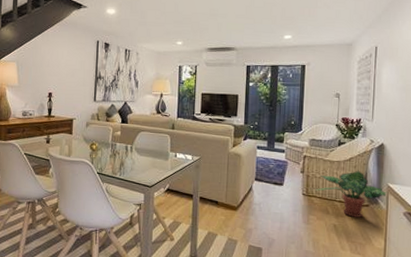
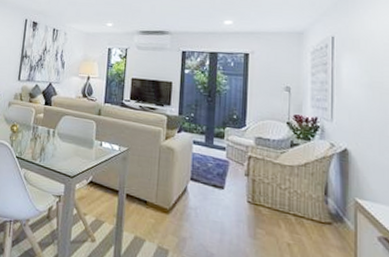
potted plant: present [316,170,388,218] -> none [264,178,356,238]

